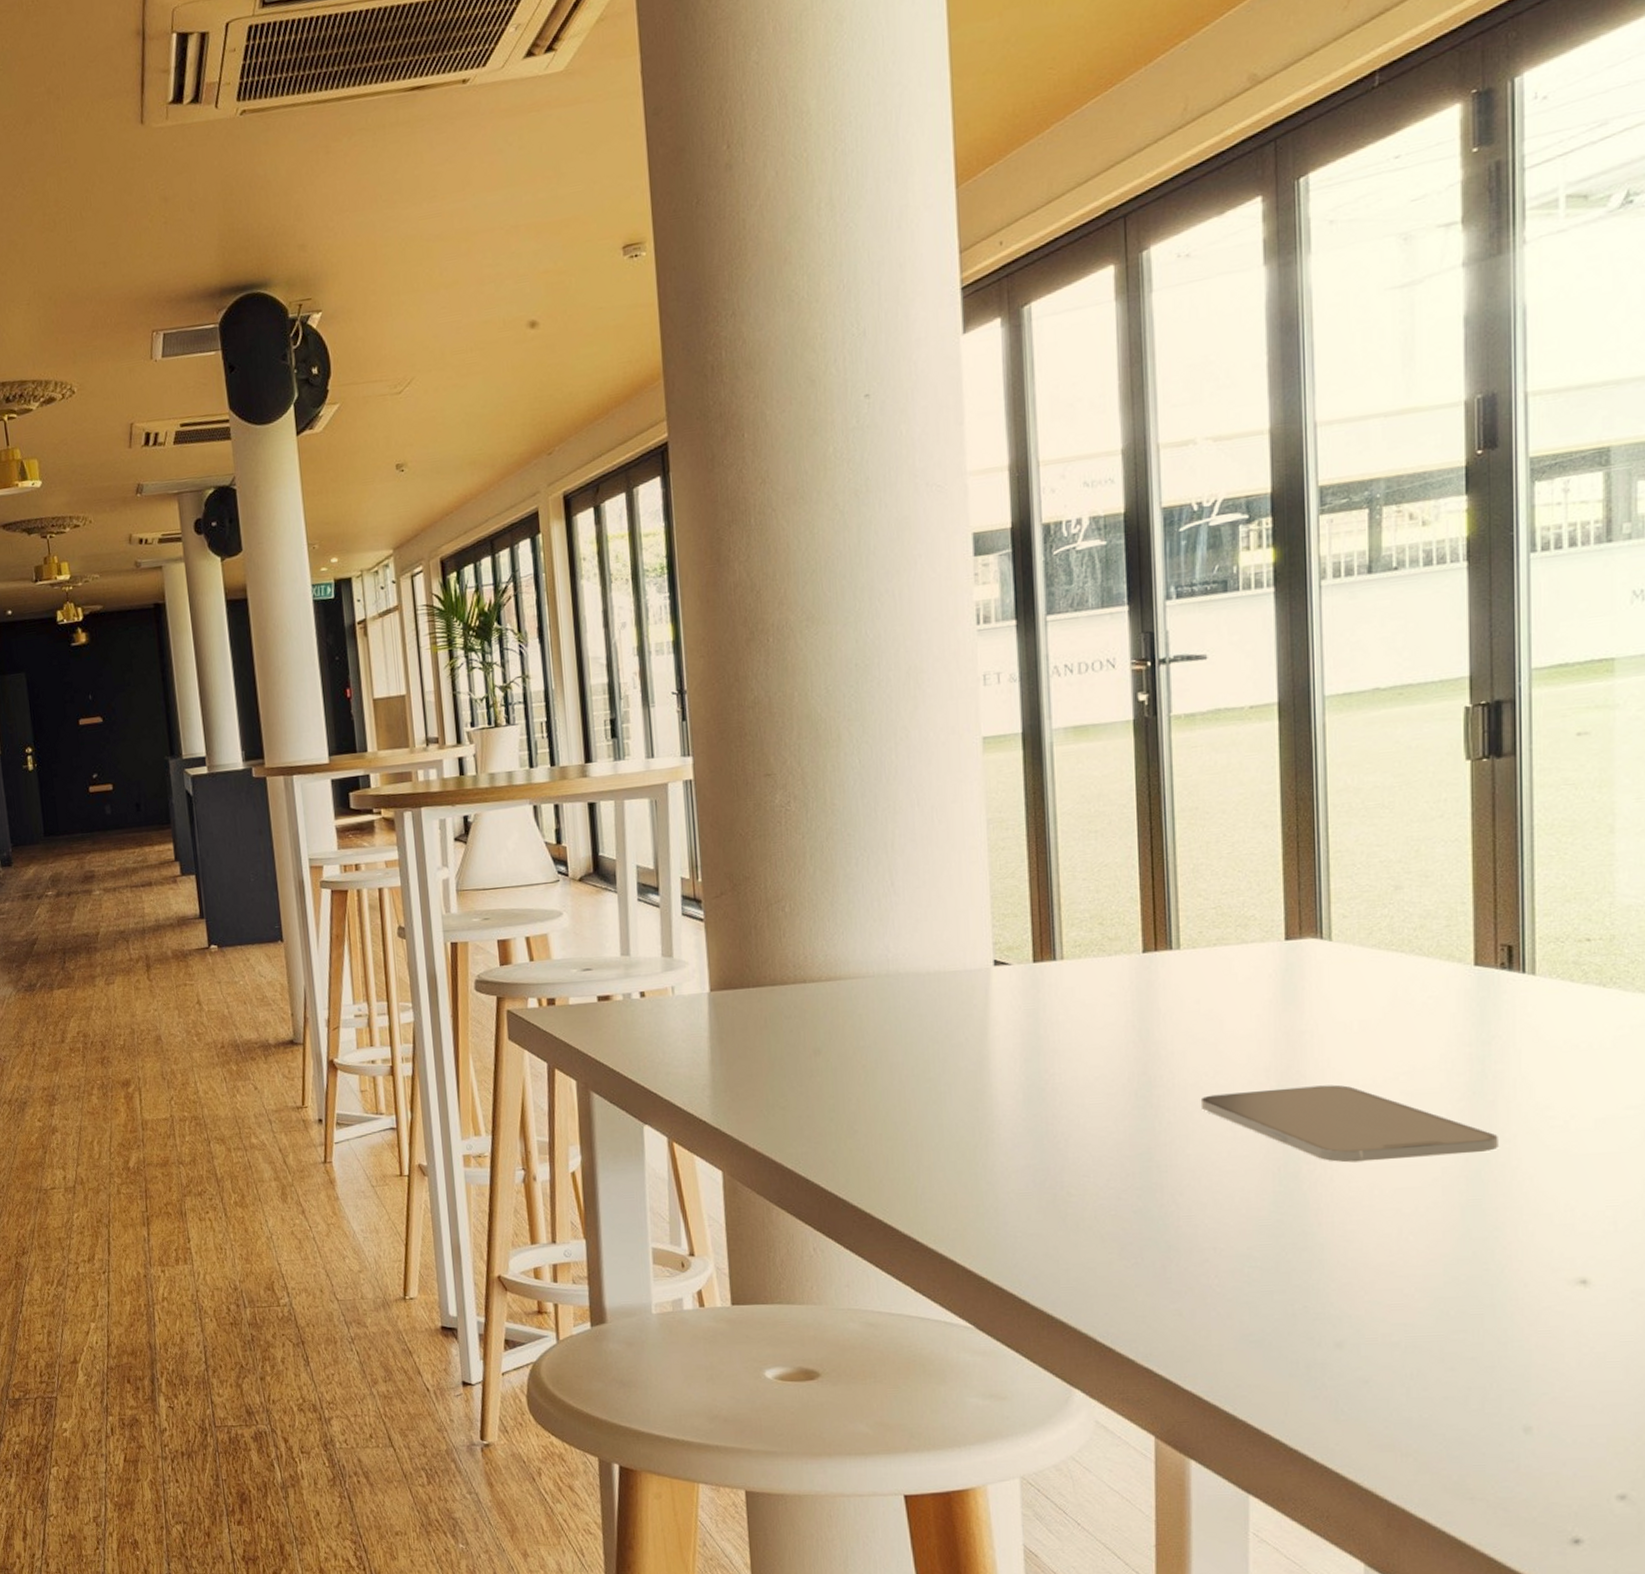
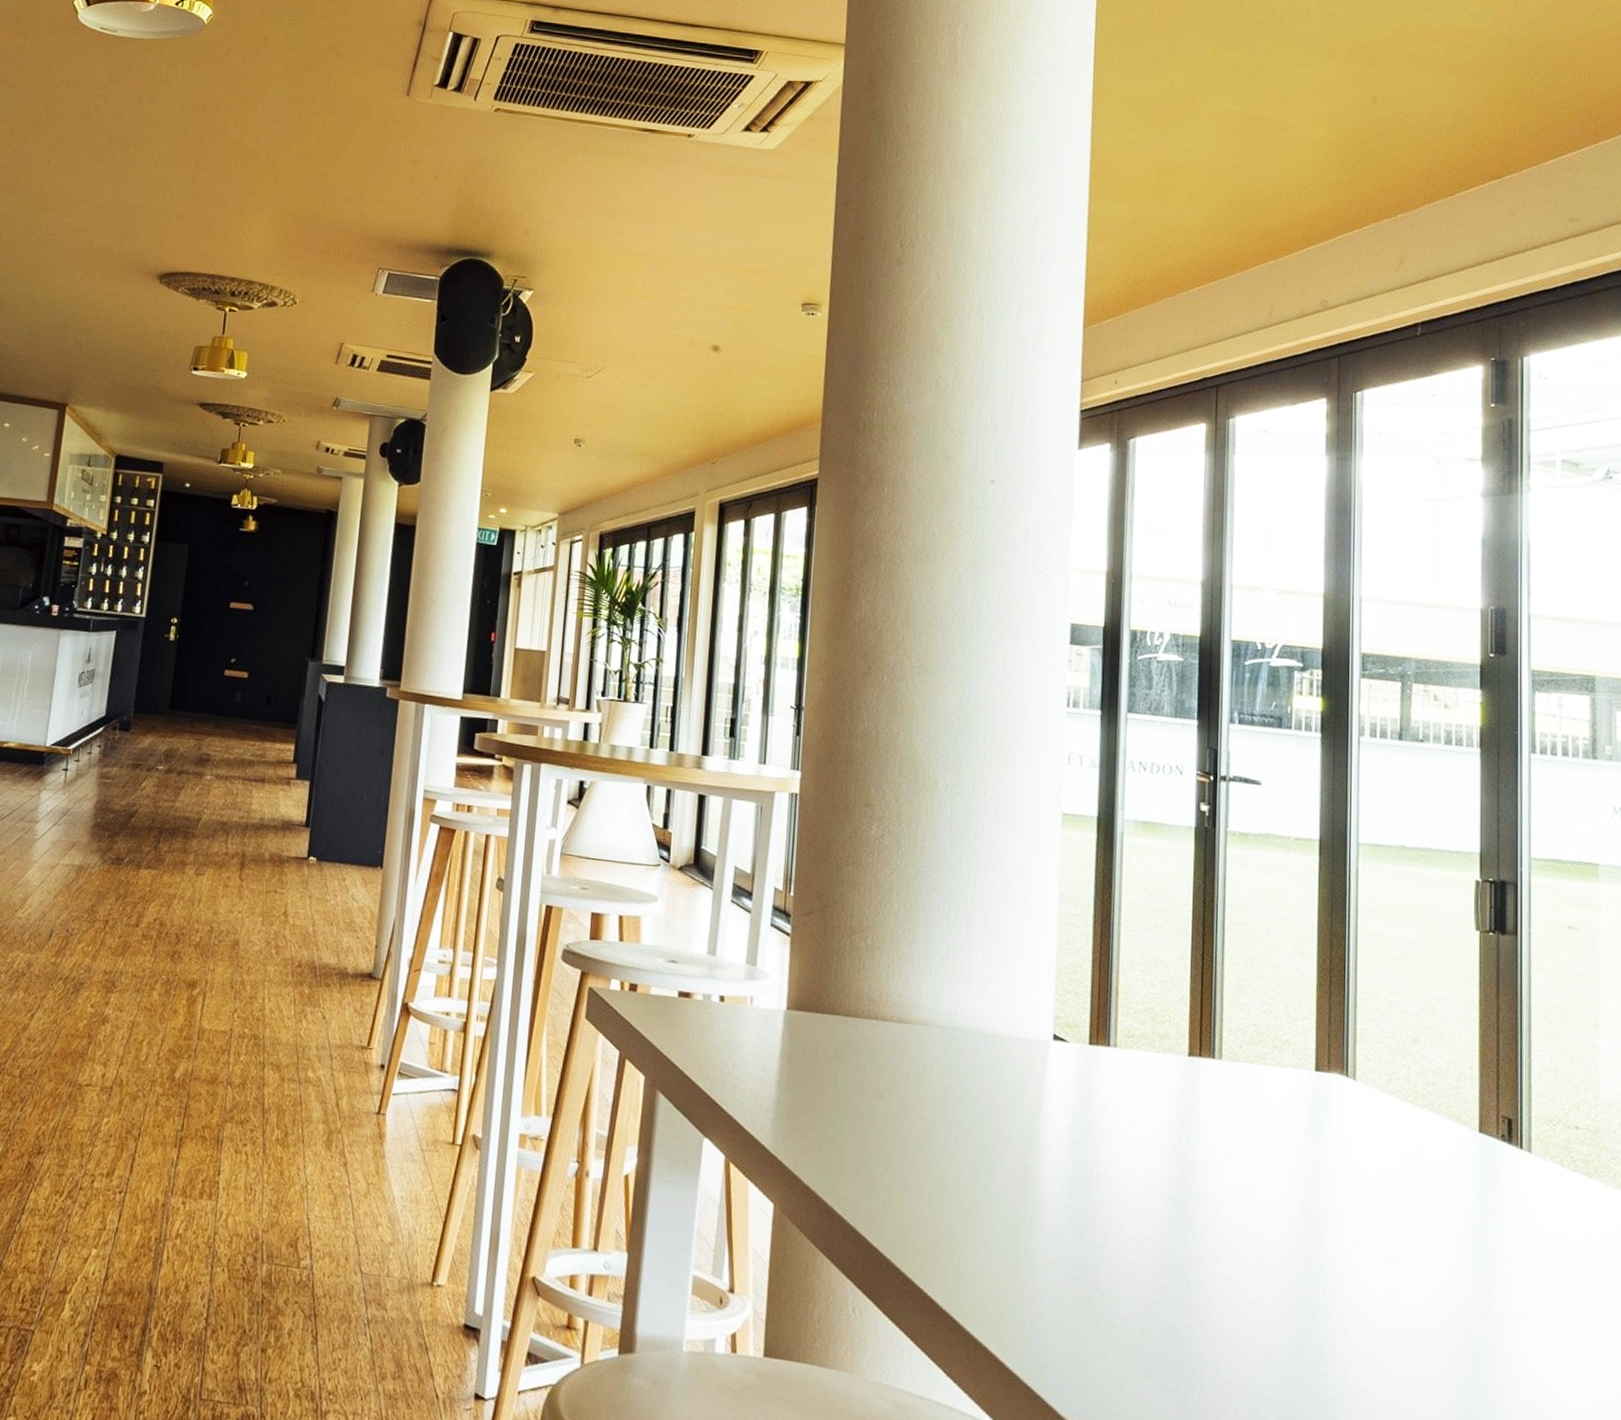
smartphone: present [1200,1084,1498,1163] -> none [1231,1216,1497,1328]

